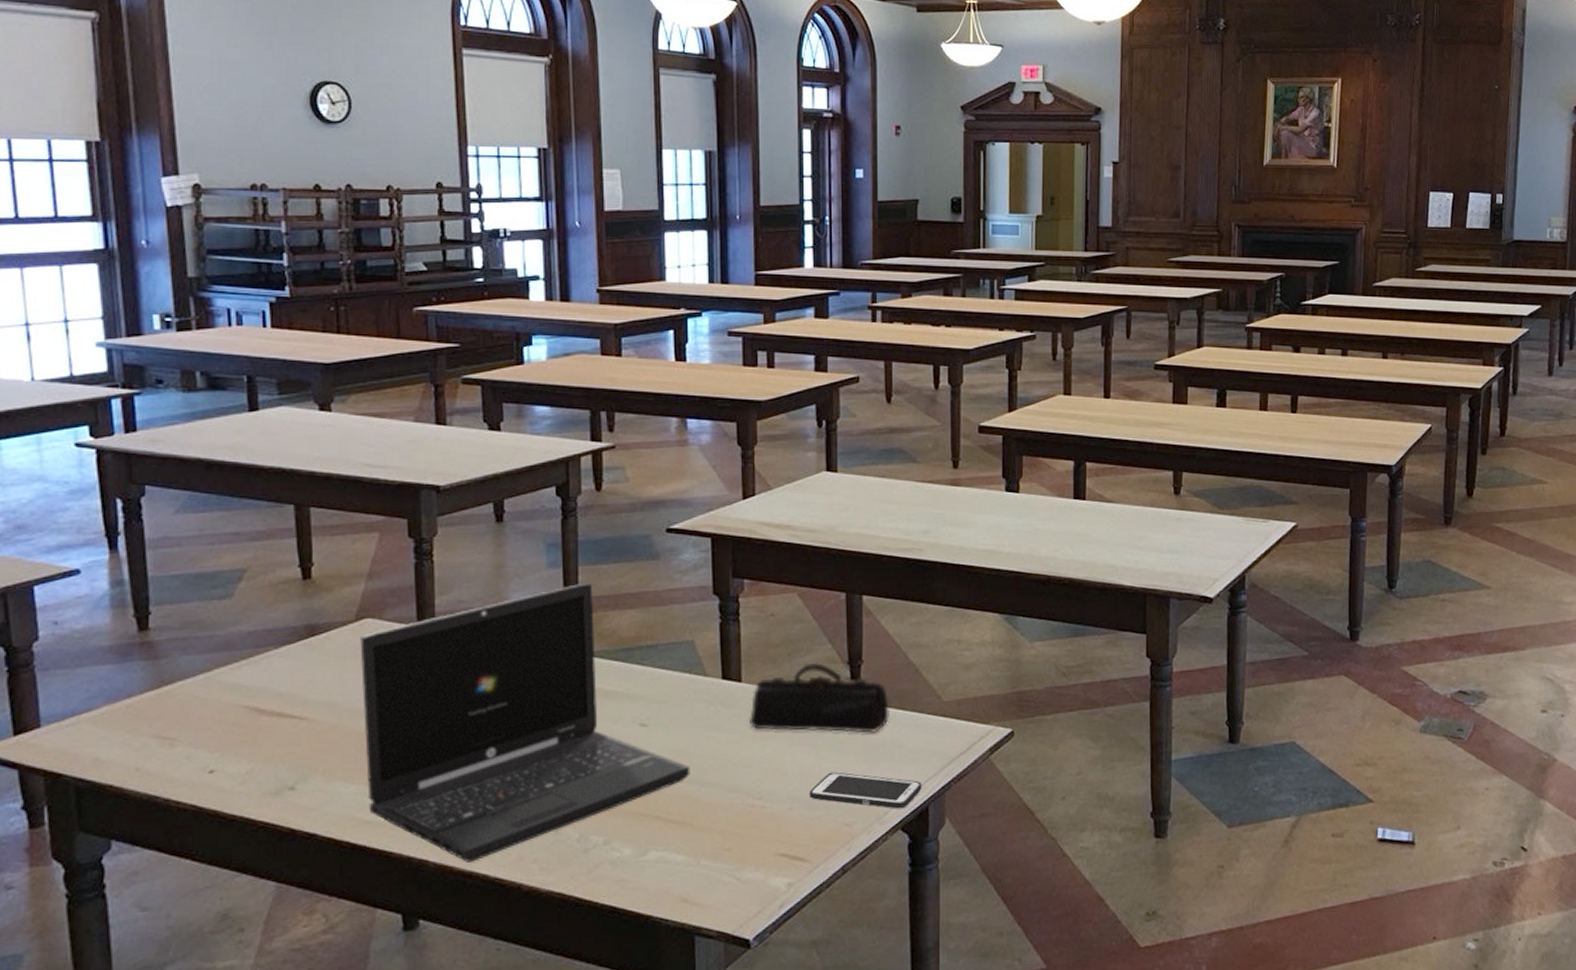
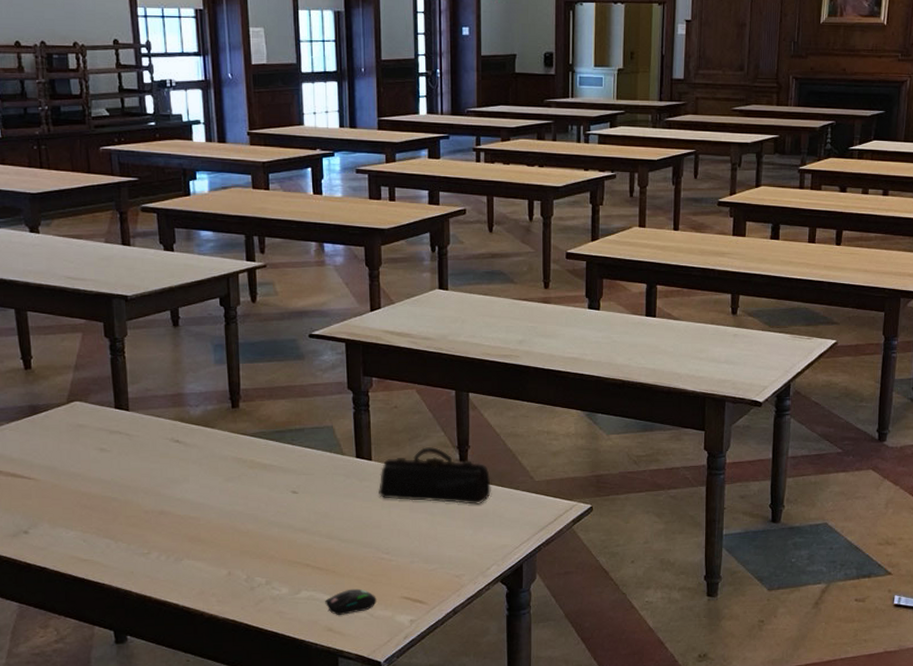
laptop: present [360,582,690,862] -> none [71,377,332,594]
mouse: none [679,845,745,882] -> present [325,588,377,616]
cell phone: present [809,772,922,809] -> none [427,534,517,566]

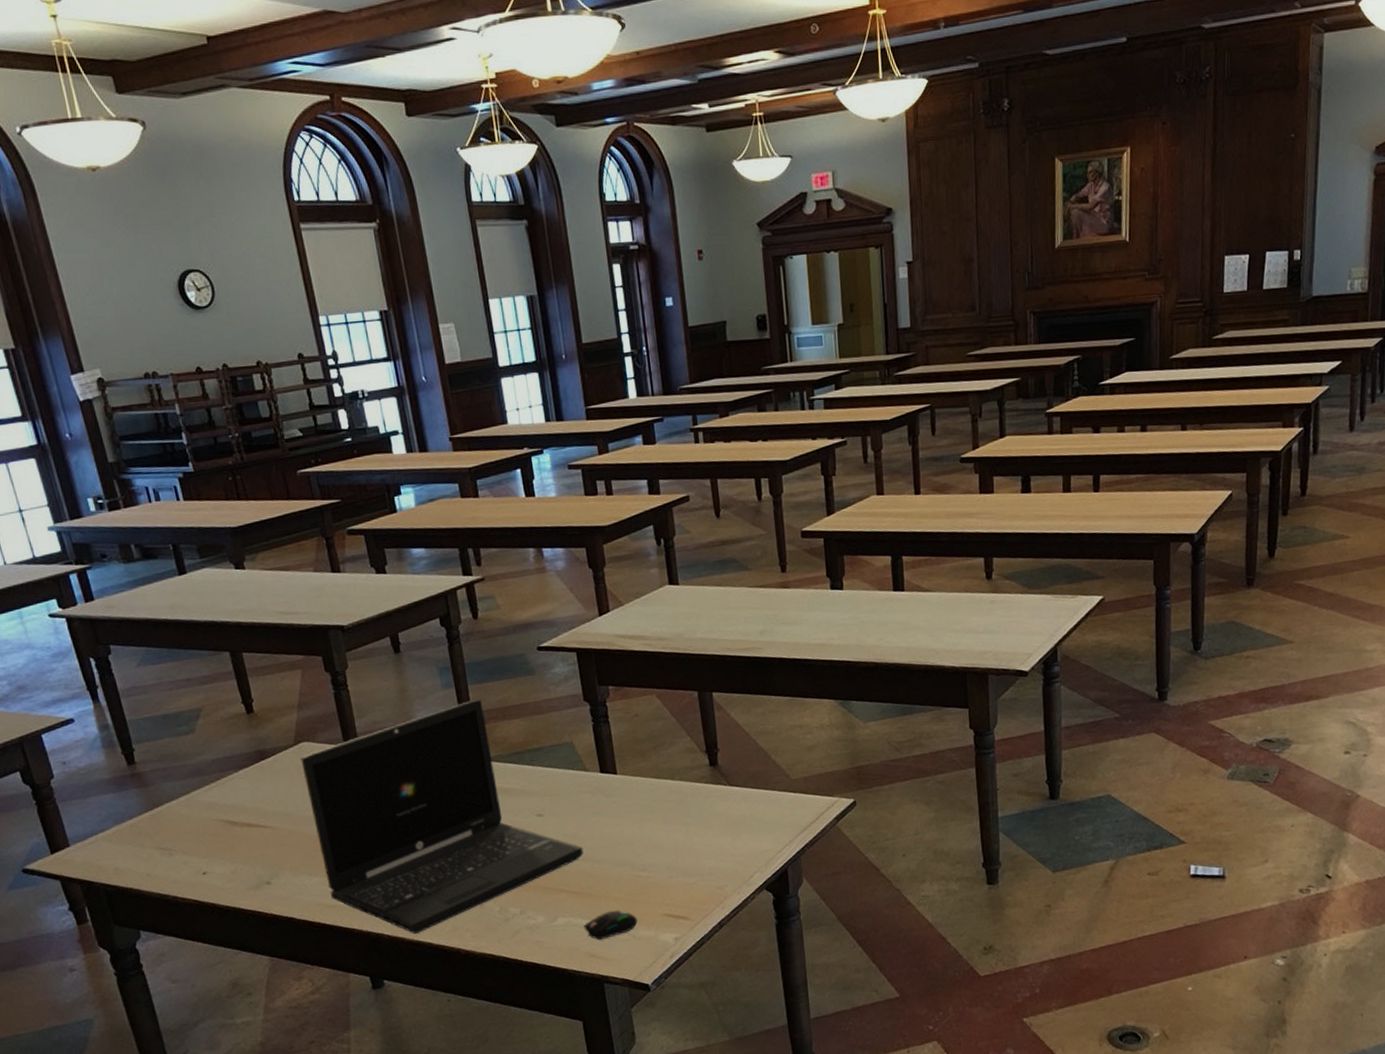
laptop: none [71,377,332,594] -> present [300,698,584,934]
pencil case: present [378,447,491,504] -> none [627,753,746,813]

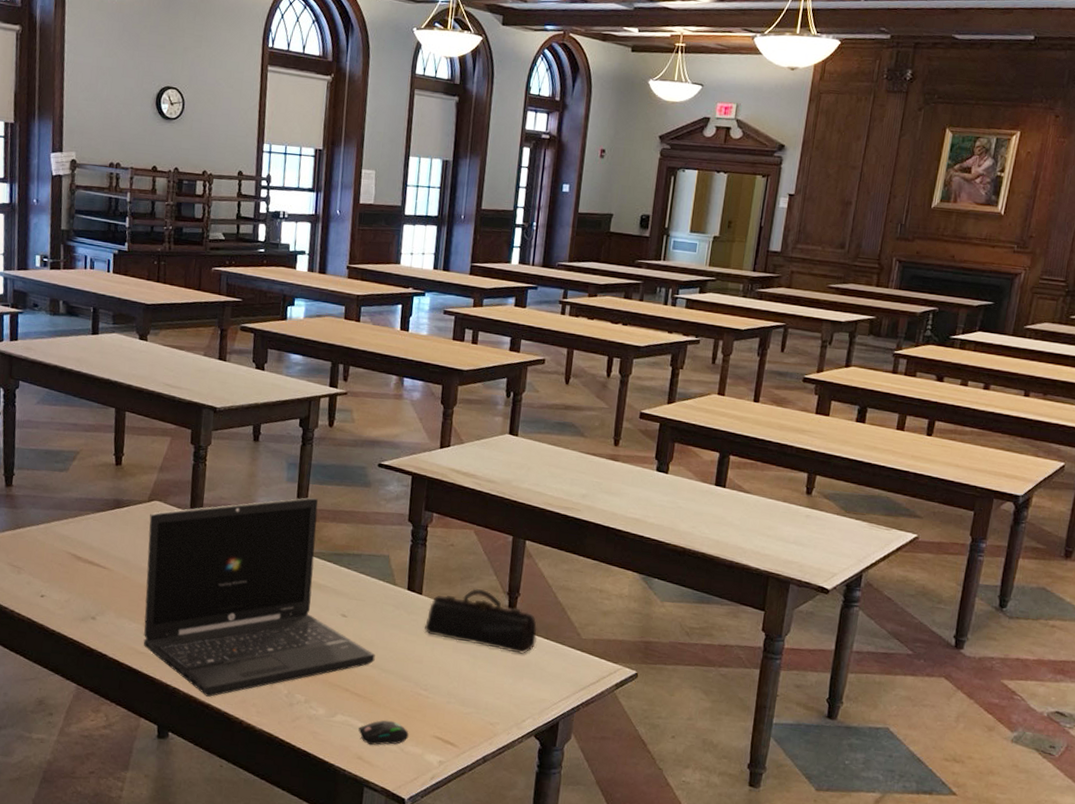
pencil case: none [627,753,746,813] -> present [424,588,537,654]

